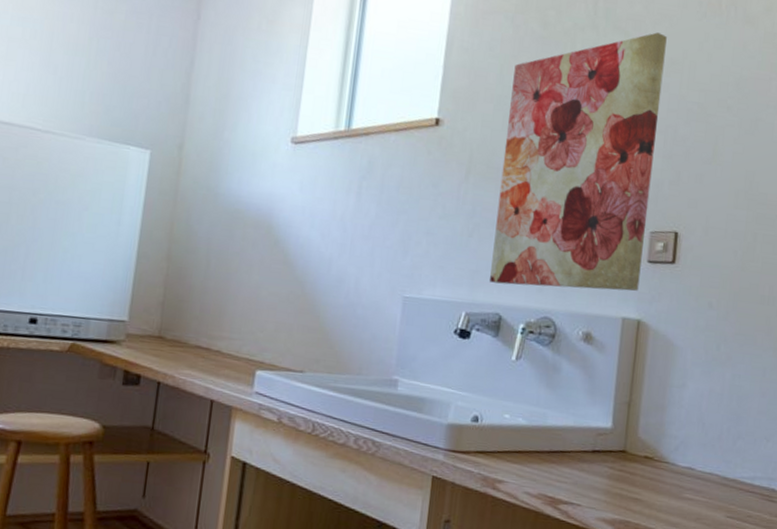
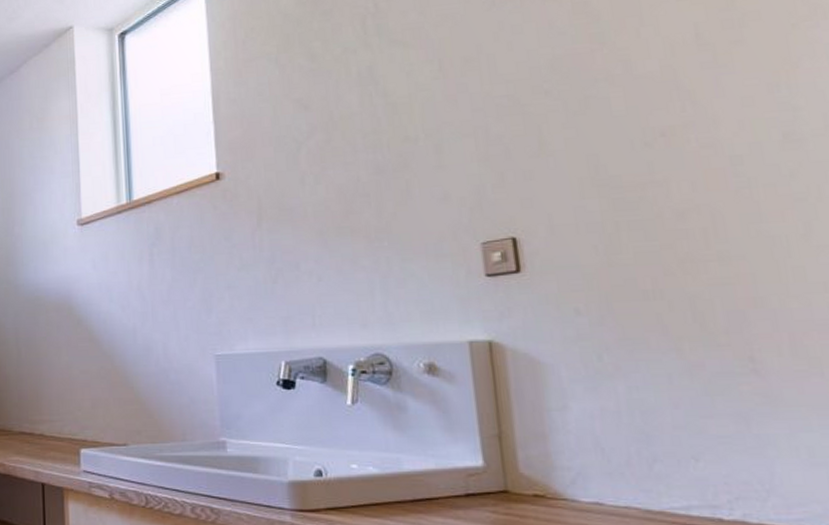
wall art: present [490,32,667,291] -> none [288,34,482,326]

